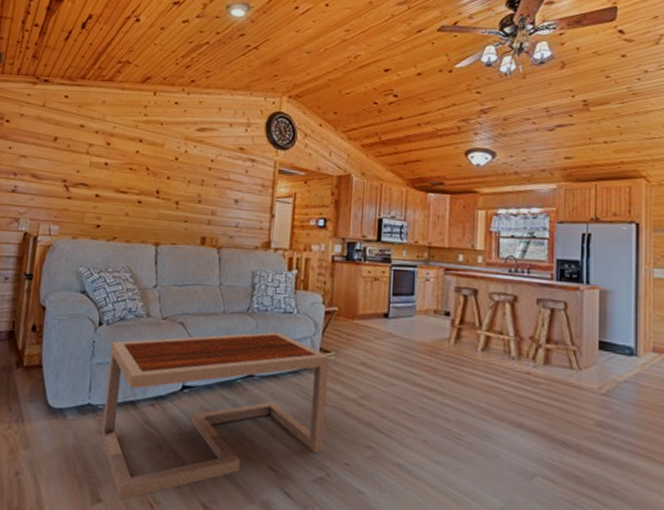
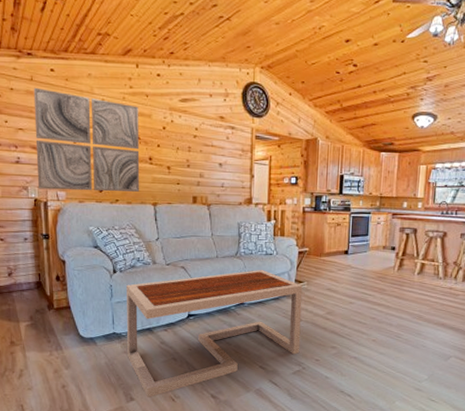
wall art: none [30,113,152,229] -> present [33,87,140,192]

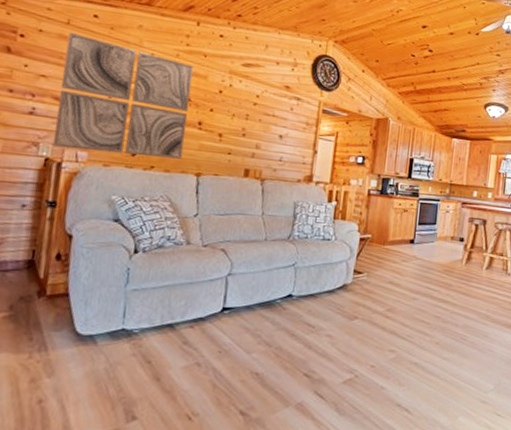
coffee table: present [127,269,303,397] -> none [136,256,362,415]

